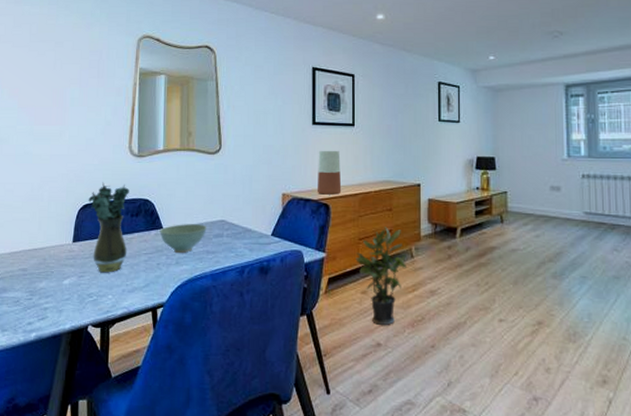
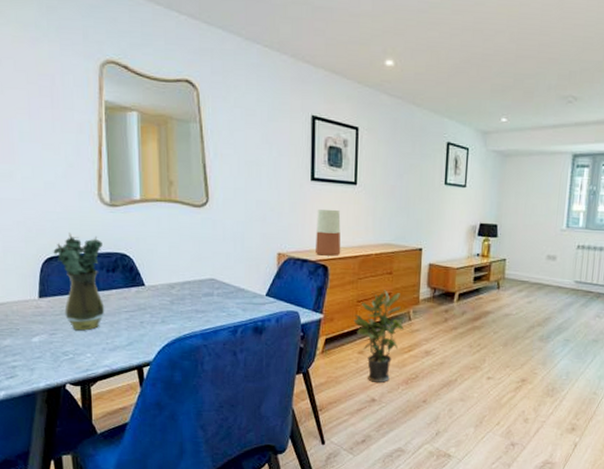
bowl: present [159,224,207,253] -> none [141,281,195,312]

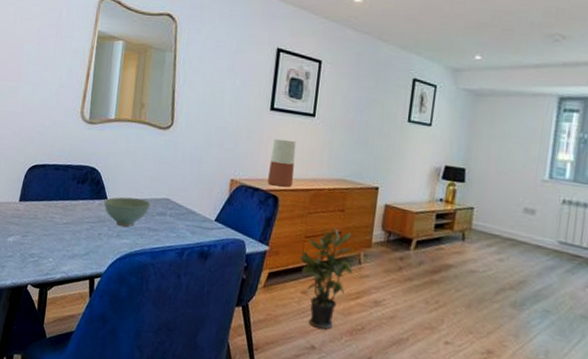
vase: present [53,233,105,331] -> none [37,145,78,236]
bowl: none [141,281,195,312] -> present [103,197,151,227]

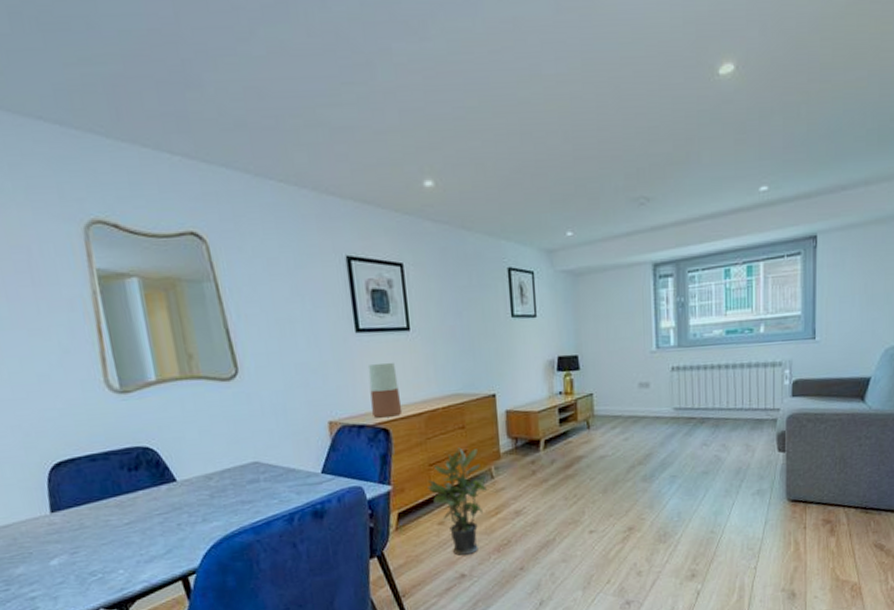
bowl: present [103,197,151,227] -> none [172,470,237,508]

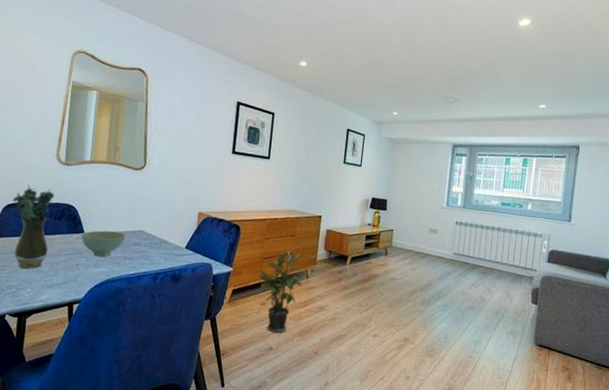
vase: none [59,431,134,545] -> present [13,185,54,269]
bowl: none [172,470,237,508] -> present [80,230,126,257]
vase: present [367,362,403,418] -> none [231,178,255,218]

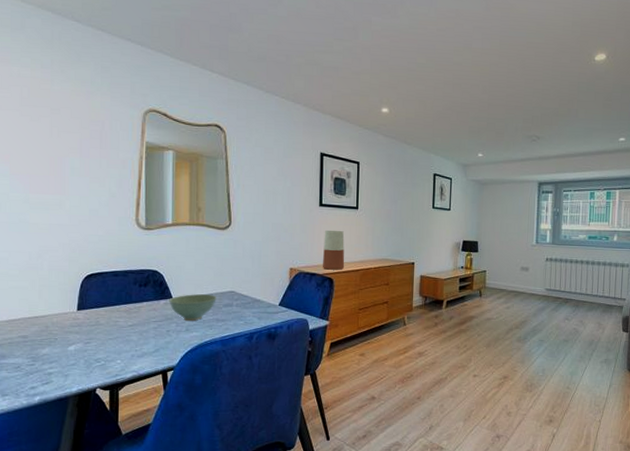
vase: present [13,185,54,269] -> none [93,253,137,339]
vase: none [231,178,255,218] -> present [323,230,345,270]
potted plant: present [258,250,302,333] -> none [355,299,400,382]

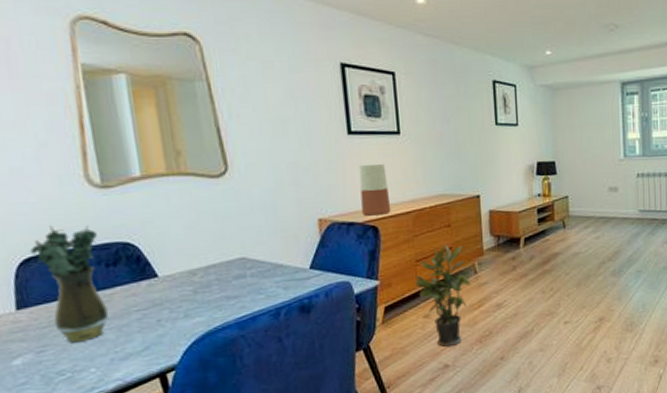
vase: none [93,253,137,339] -> present [30,226,110,343]
bowl: present [169,294,217,321] -> none [153,265,222,304]
potted plant: none [355,299,400,382] -> present [414,244,470,347]

